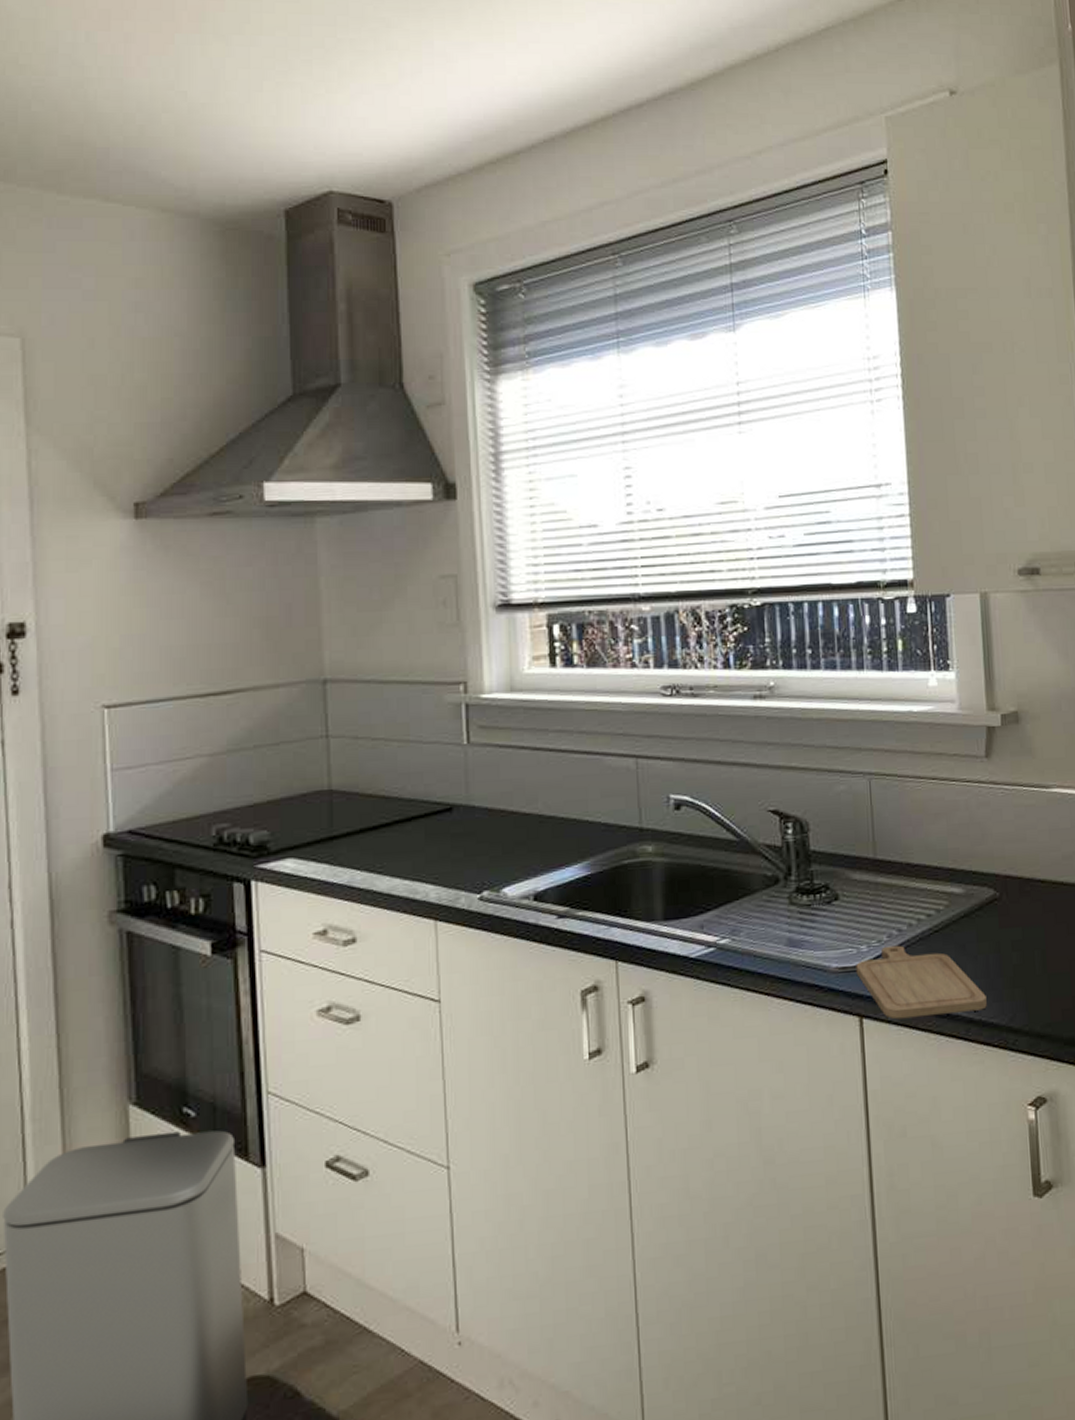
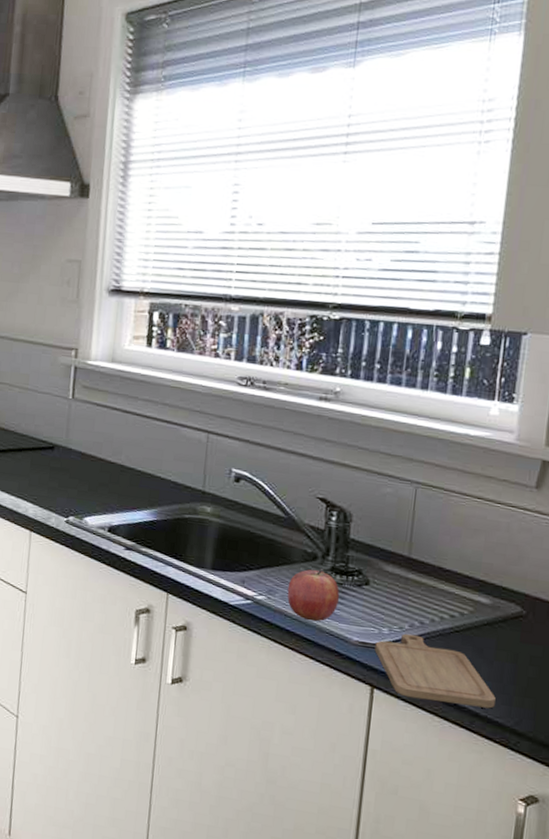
fruit: none [752,892,811,957] -> present [287,568,340,622]

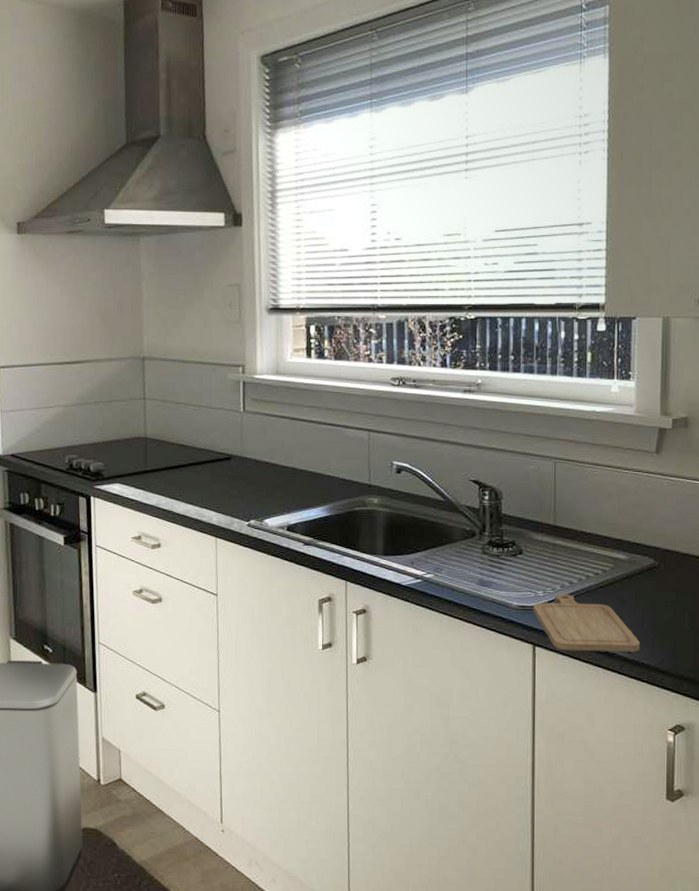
fruit: present [287,568,340,622] -> none [452,544,498,592]

